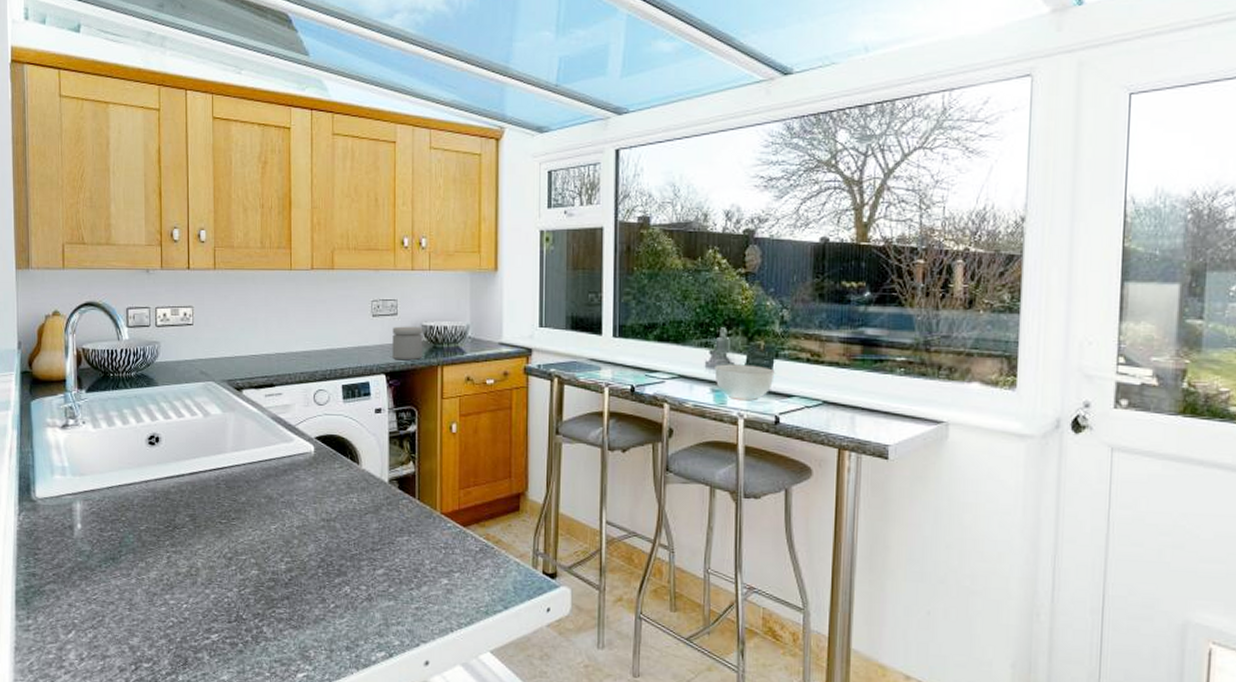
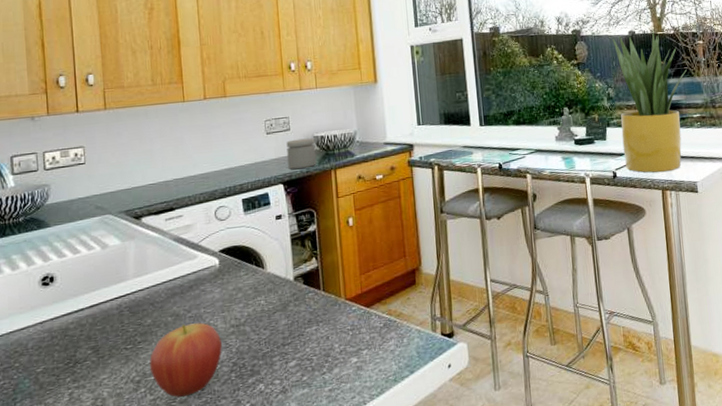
fruit: none [242,508,311,583] -> present [150,322,222,397]
bowl: present [714,364,775,401] -> none [563,134,609,164]
planter: none [792,237,895,426] -> present [612,28,687,173]

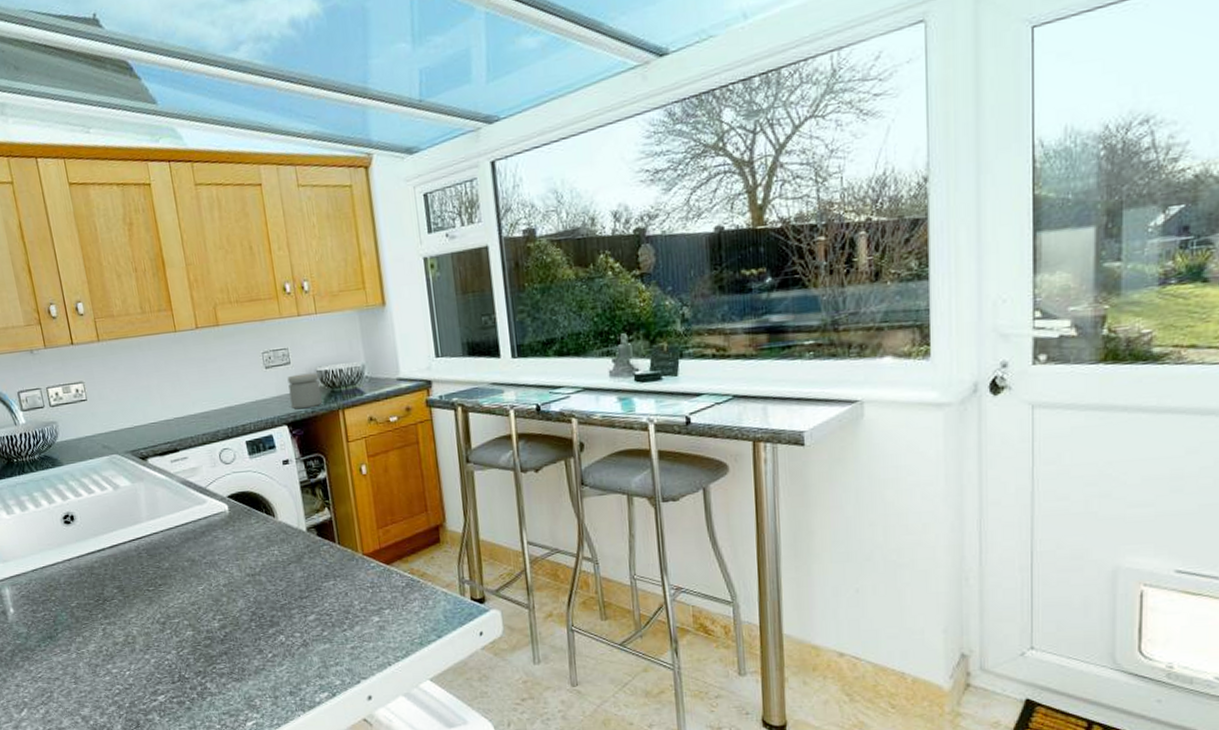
fruit: present [150,322,222,397] -> none [171,569,240,641]
planter: present [612,28,687,173] -> none [691,221,798,419]

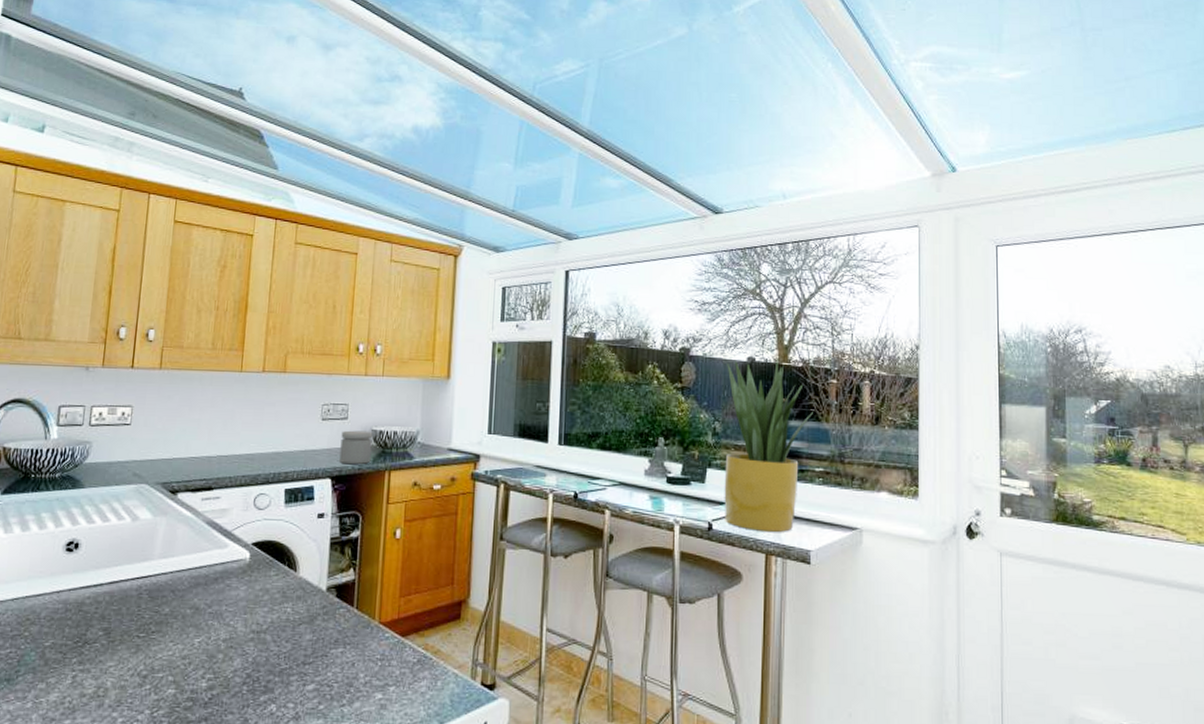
planter: none [691,221,798,419] -> present [724,357,813,532]

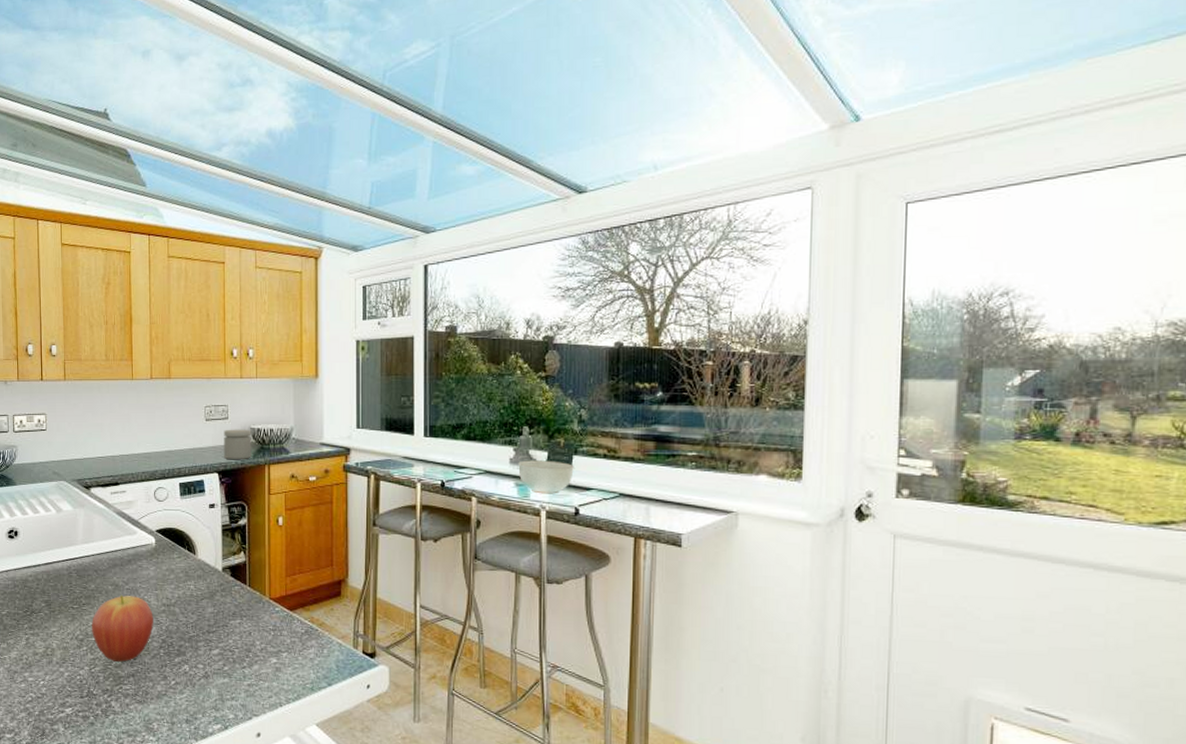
fruit: none [159,619,239,703] -> present [92,594,153,662]
bowl: none [653,472,708,508] -> present [518,460,574,494]
planter: present [724,357,813,532] -> none [591,341,686,516]

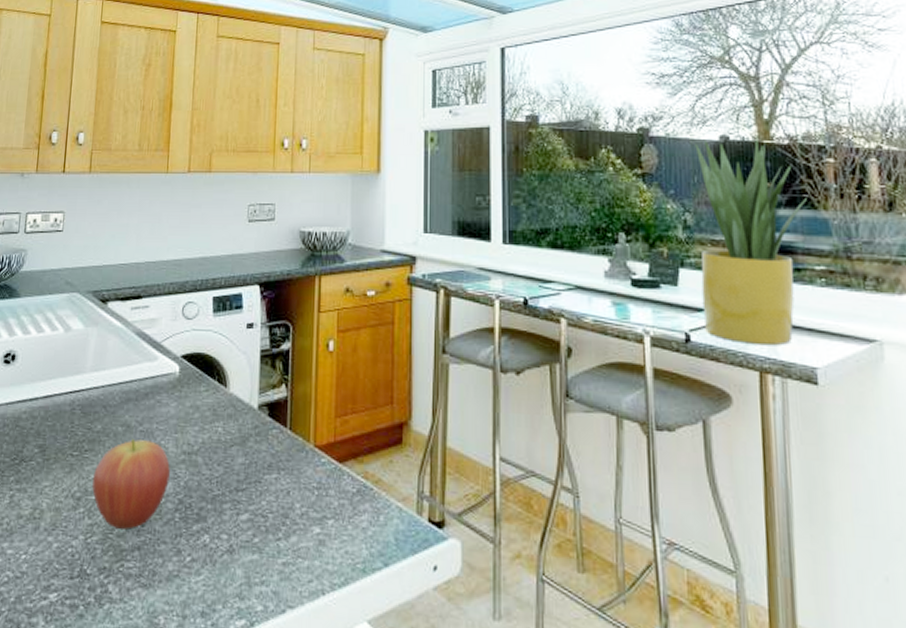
jar: present [224,429,252,460] -> none [267,232,301,270]
bowl: present [518,460,574,494] -> none [614,273,681,316]
planter: none [591,341,686,516] -> present [695,134,807,345]

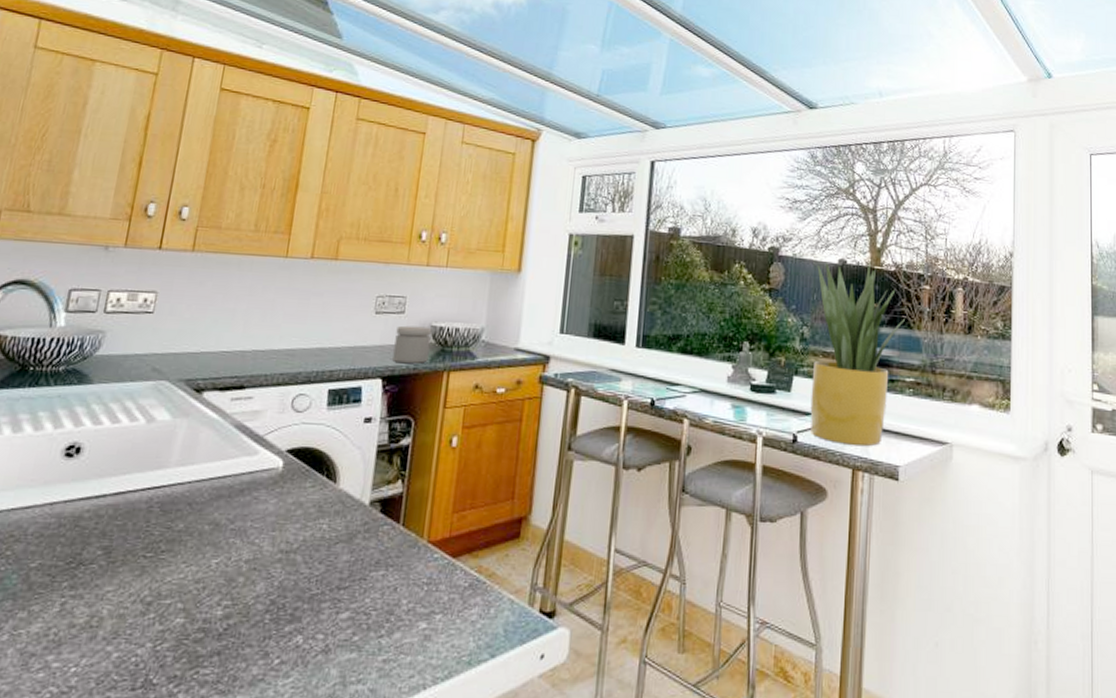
fruit: present [92,438,170,530] -> none [167,537,264,634]
jar: none [267,232,301,270] -> present [392,325,432,365]

